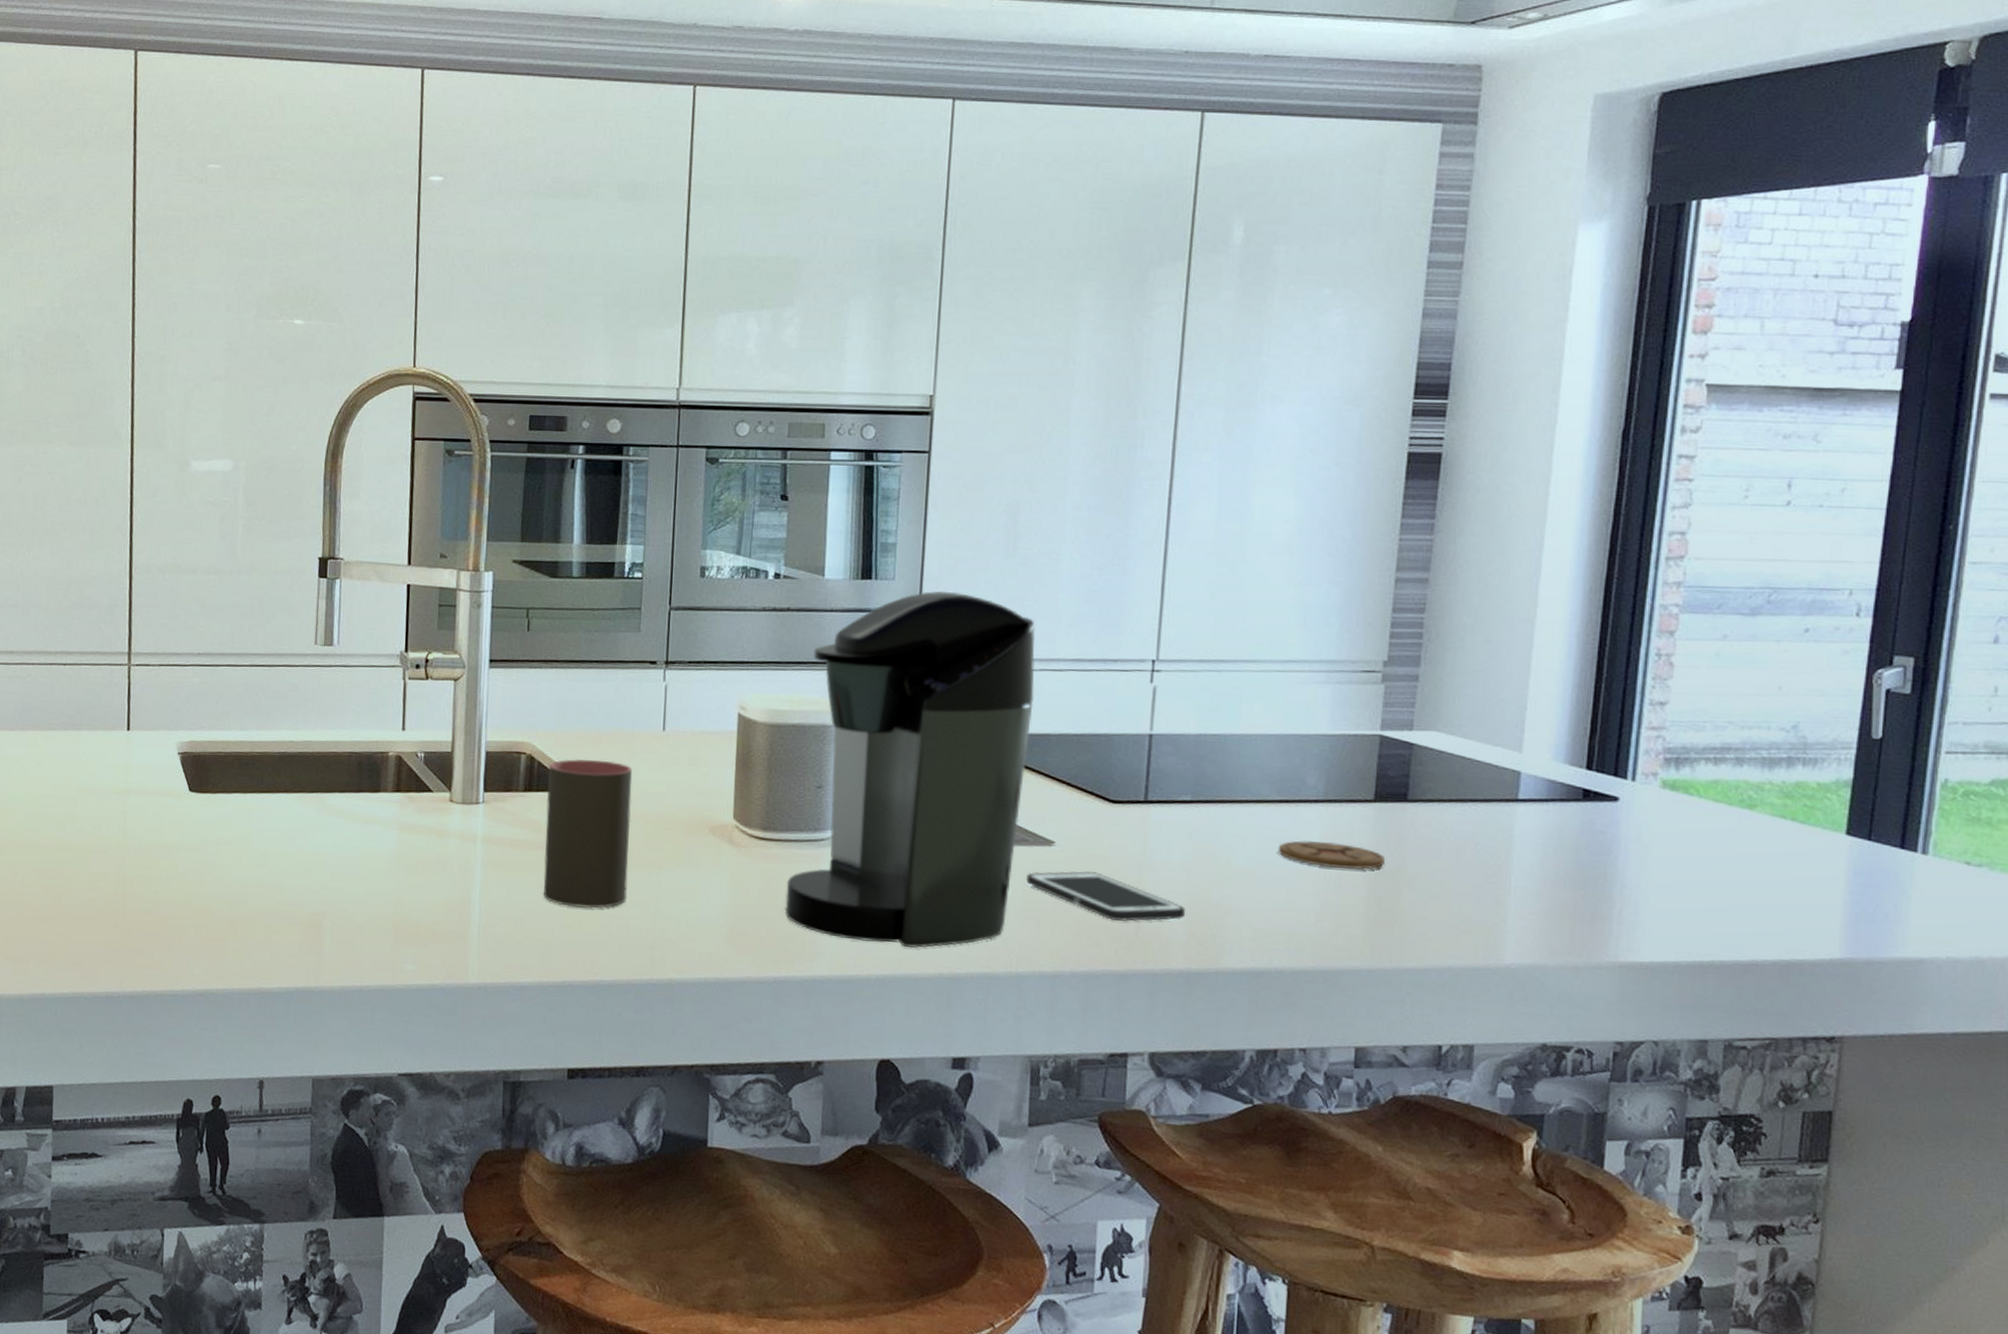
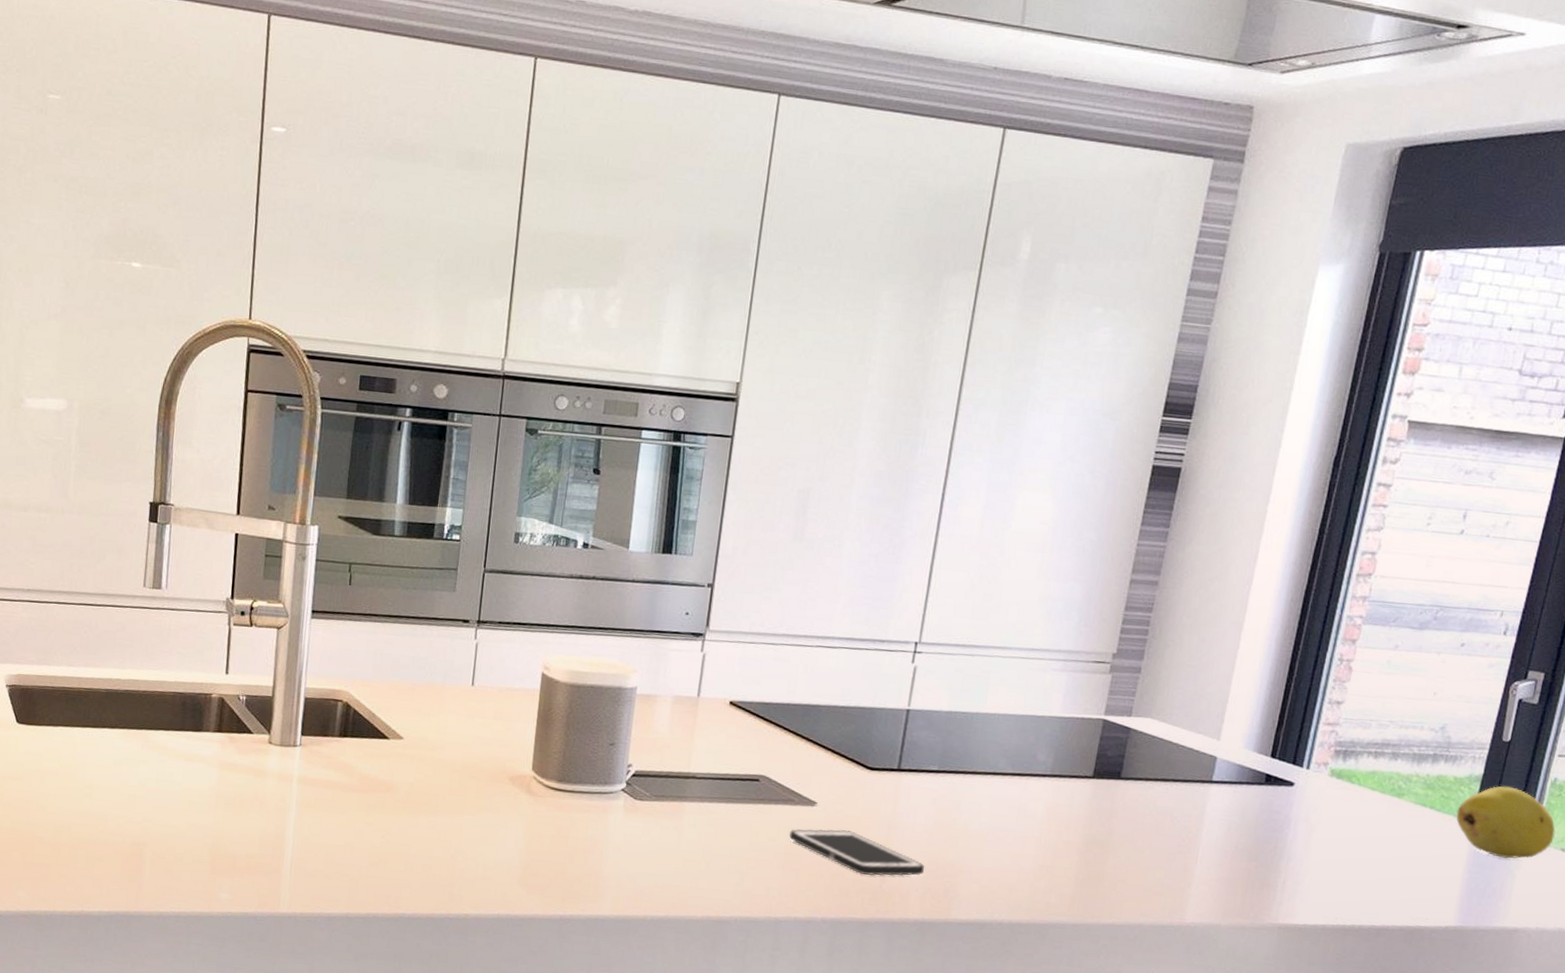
cup: present [543,758,632,908] -> none [353,708,441,848]
coffee maker: present [785,591,1036,949] -> none [573,568,815,894]
coaster: present [1278,840,1385,870] -> none [1007,809,1097,837]
fruit: none [1825,790,1955,876] -> present [1456,786,1555,859]

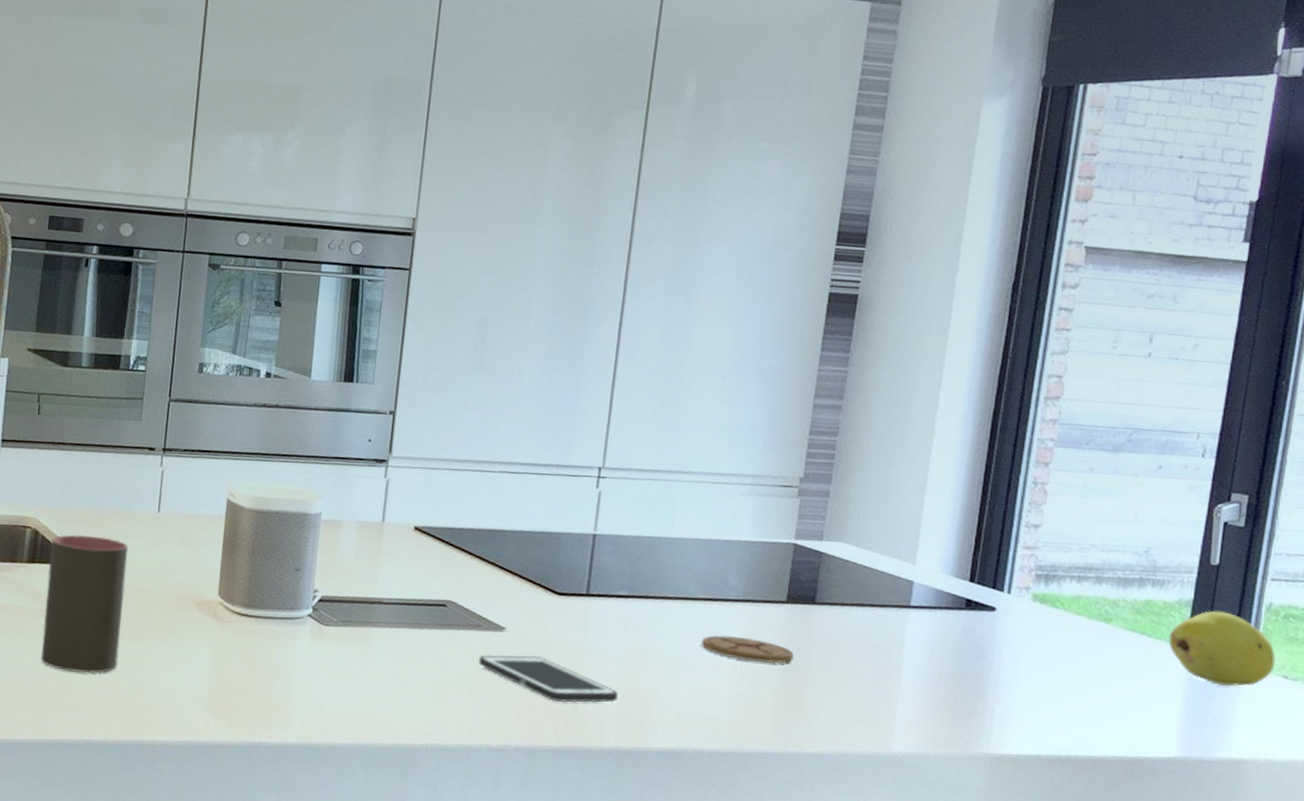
cup: none [353,708,441,848] -> present [41,534,128,673]
coaster: none [1007,809,1097,837] -> present [701,635,794,663]

